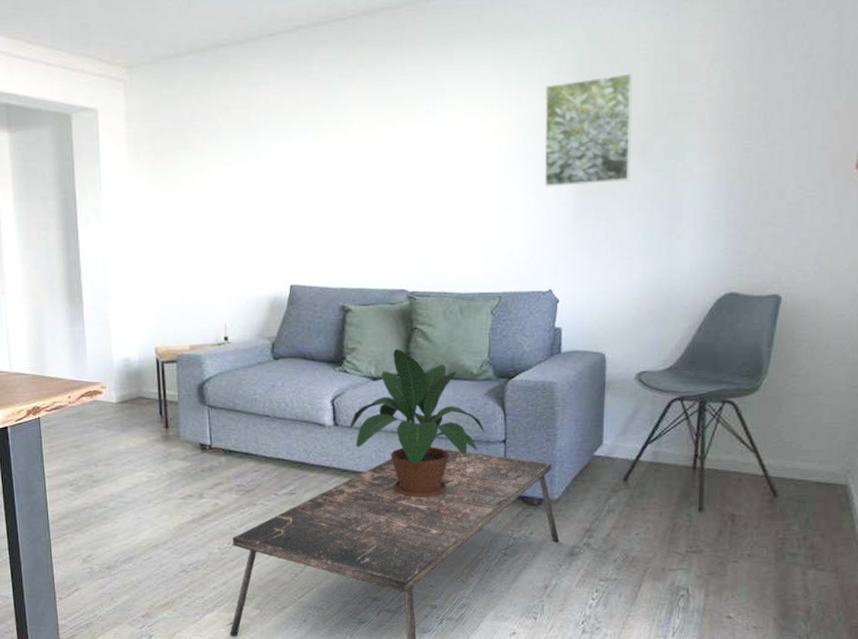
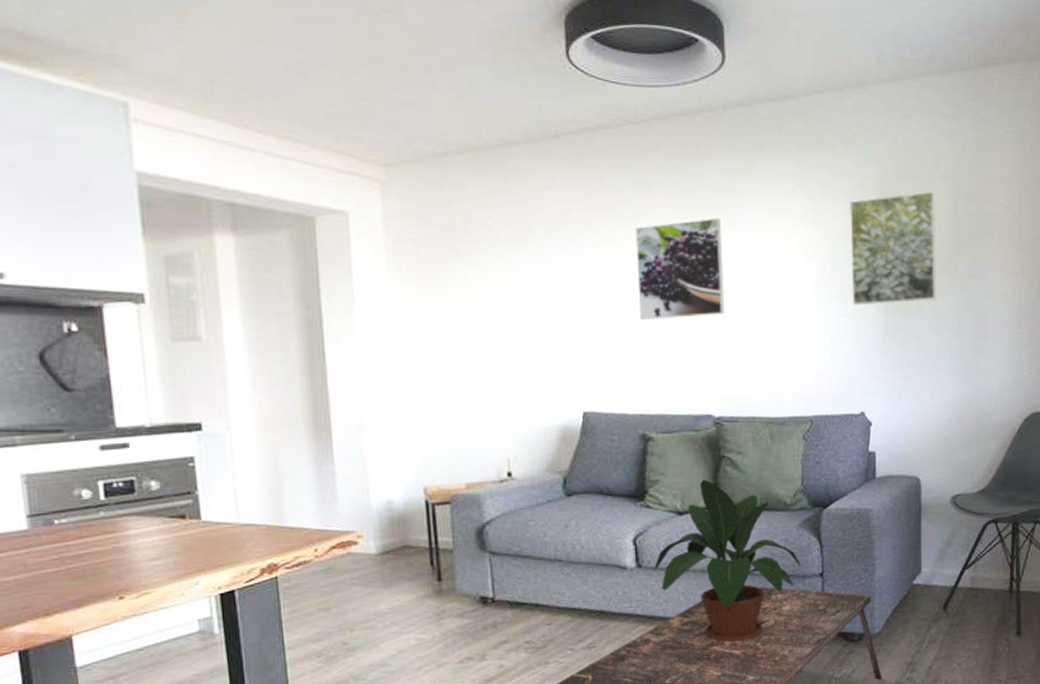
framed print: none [341,105,421,201] -> present [635,217,725,320]

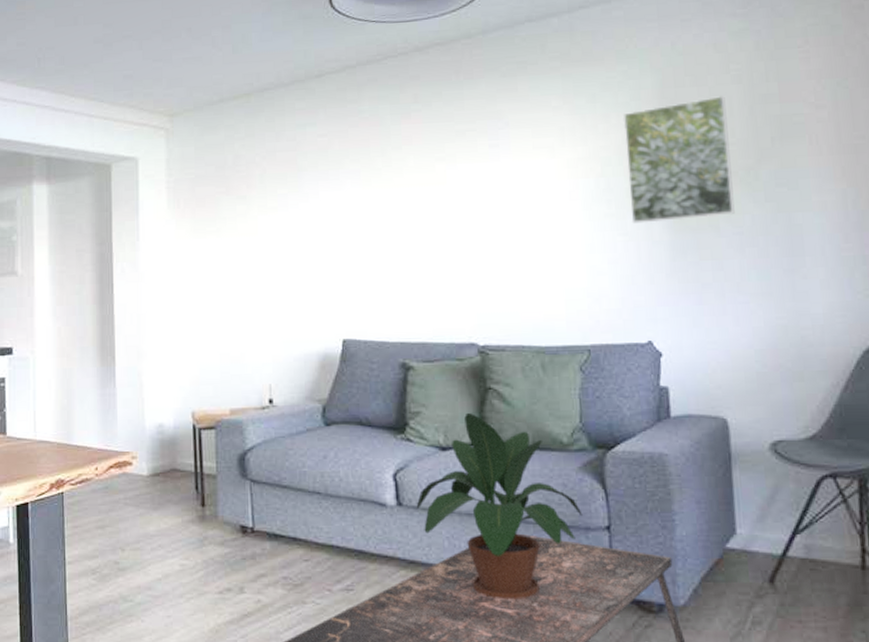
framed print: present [635,217,725,320] -> none [394,140,488,246]

